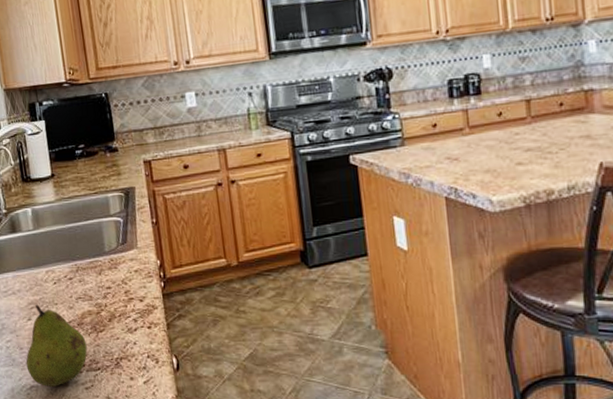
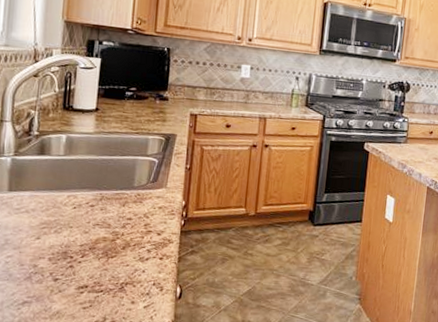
fruit: present [26,304,87,386] -> none [23,225,94,304]

